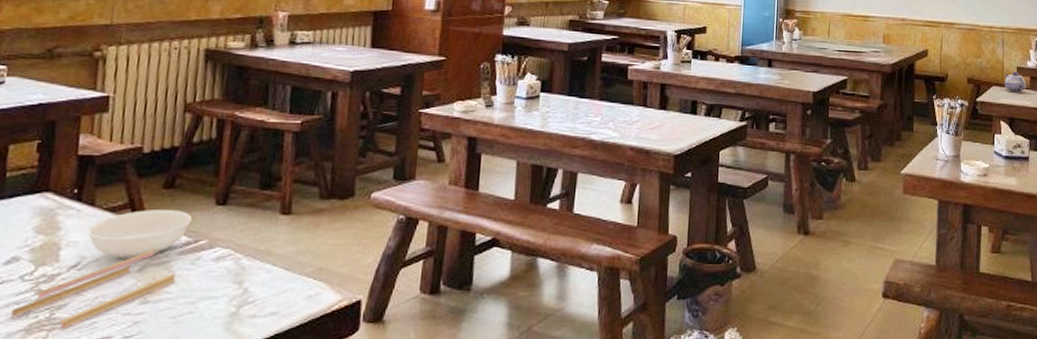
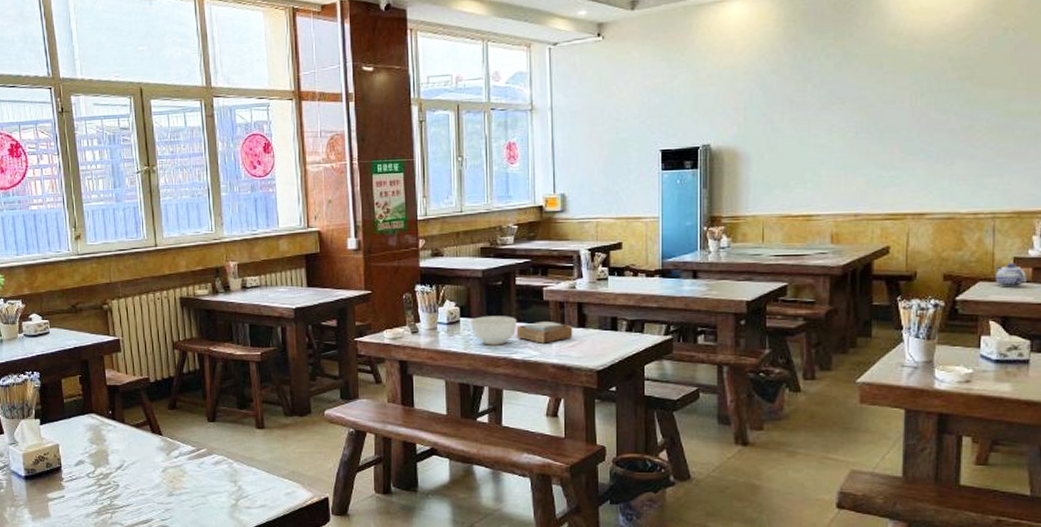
chopsticks: present [10,249,177,329] -> none [85,456,189,512]
bowl: present [87,210,192,259] -> none [123,426,192,463]
bowl: none [551,92,600,124] -> present [471,316,517,345]
napkin holder: none [597,100,655,125] -> present [516,320,573,343]

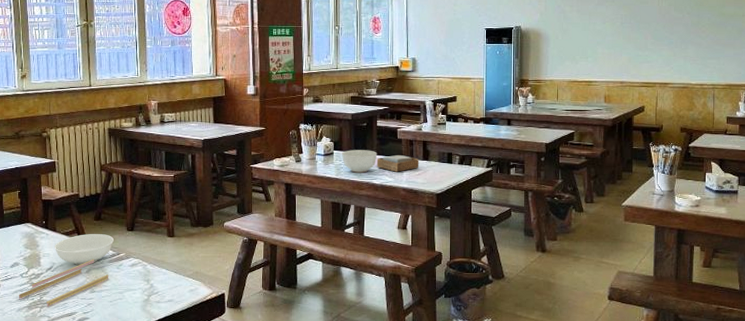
chopsticks: none [85,456,189,512] -> present [18,259,109,307]
bowl: none [123,426,192,463] -> present [54,234,114,265]
teapot: present [995,262,1026,288] -> none [715,120,735,138]

